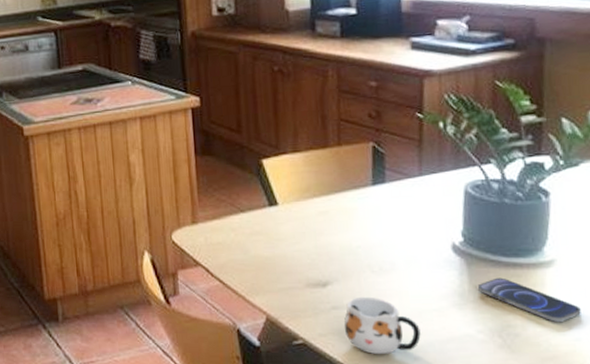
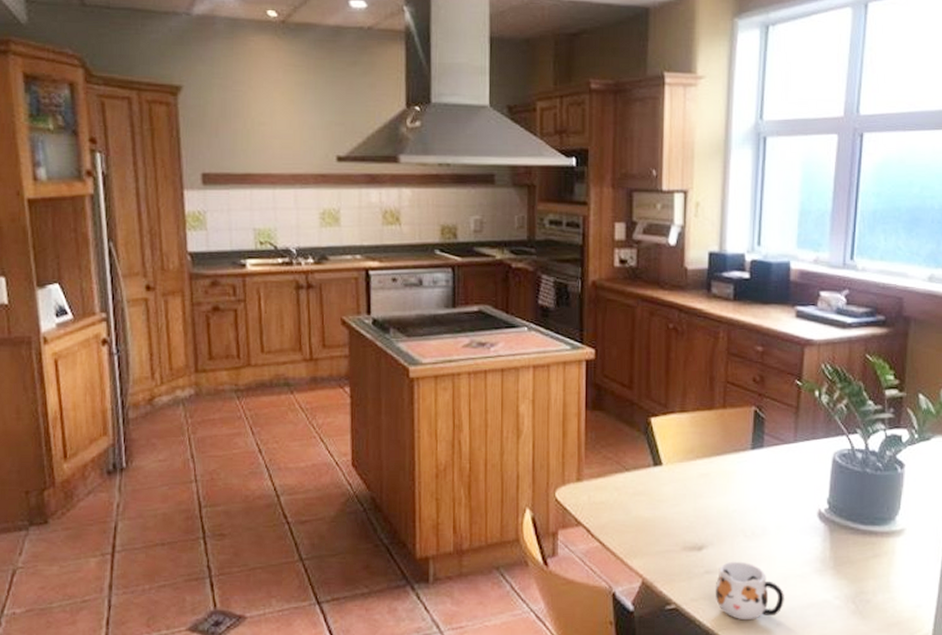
smartphone: present [478,277,581,323] -> none [838,545,923,590]

